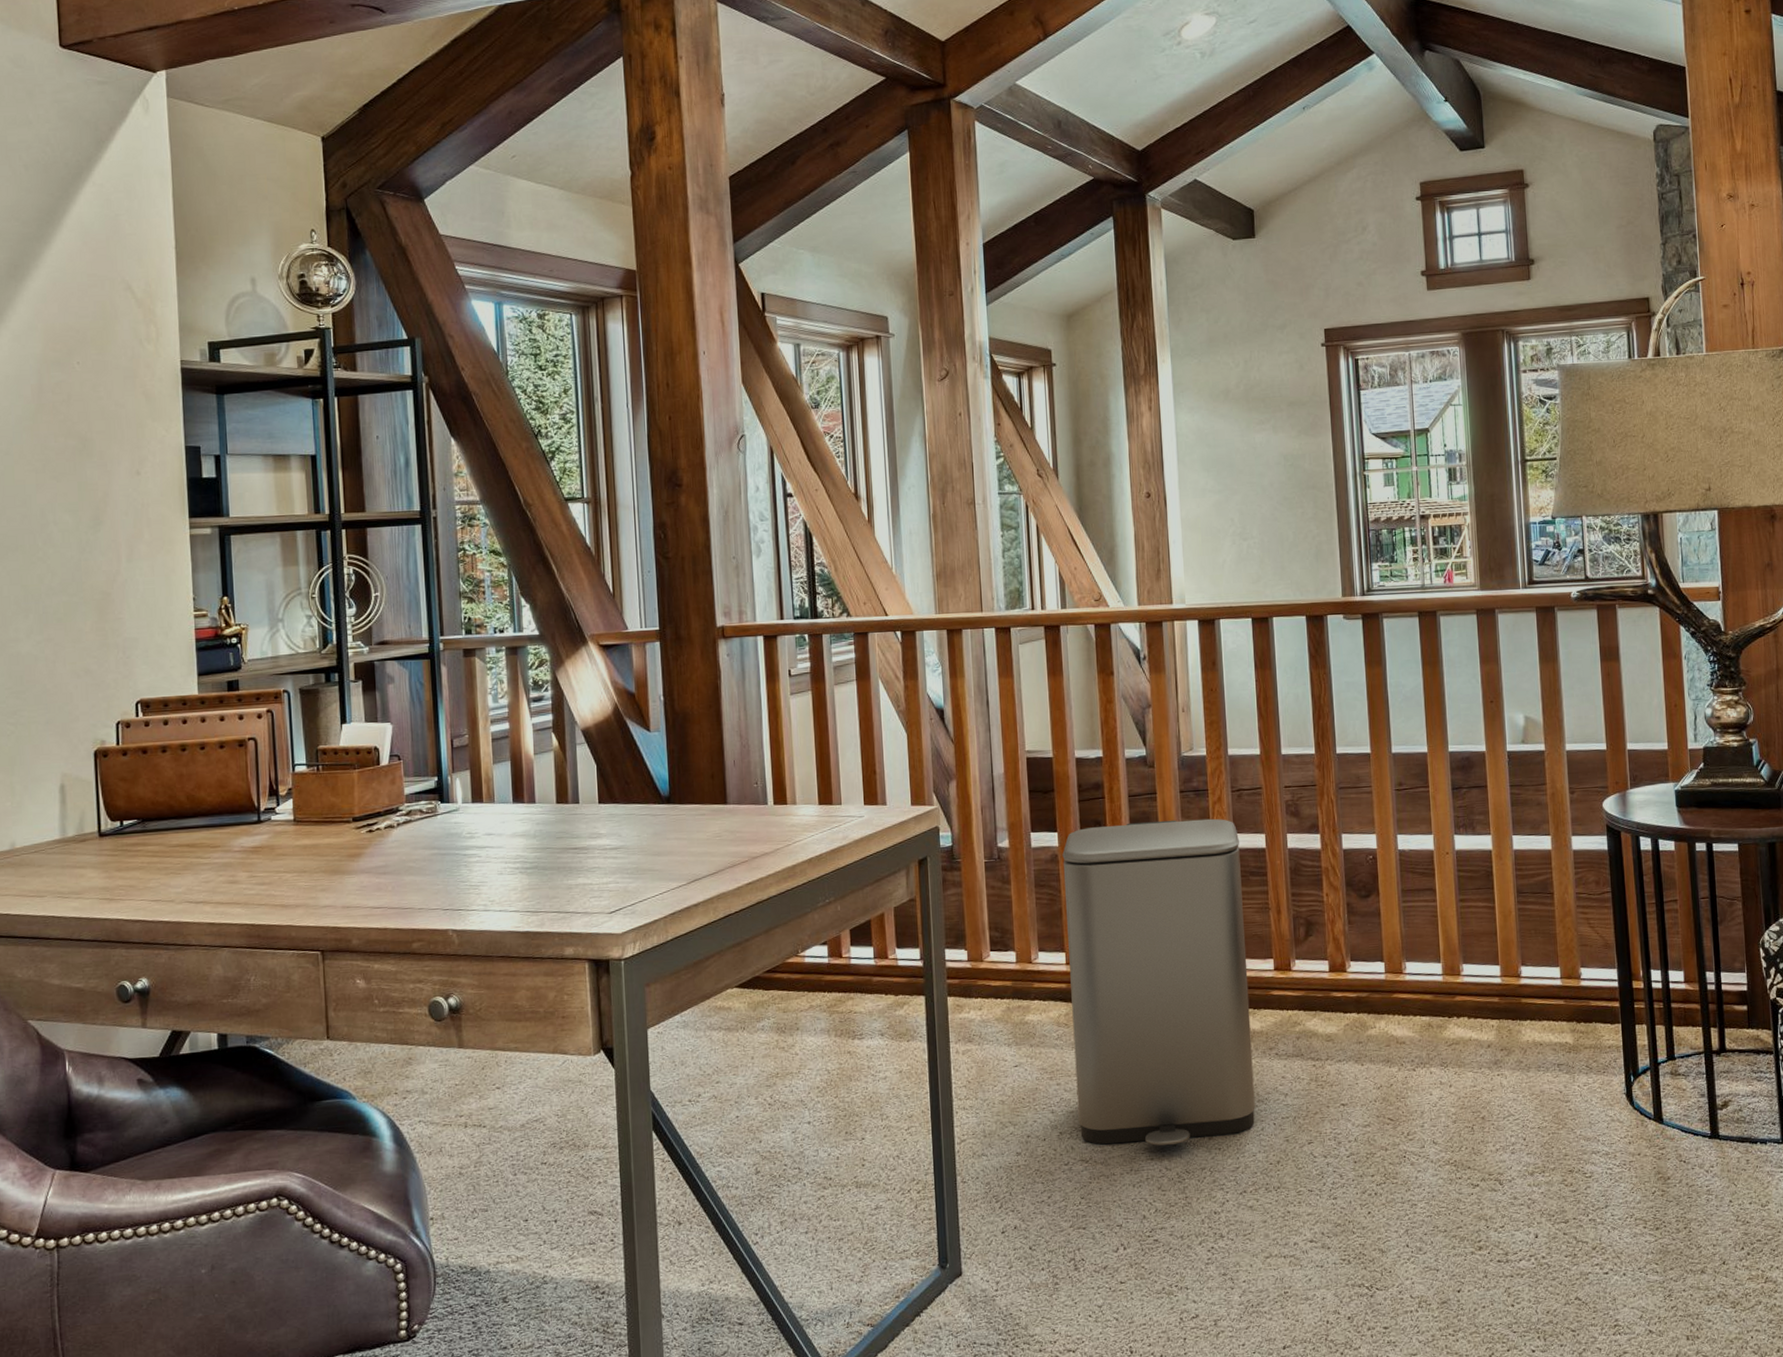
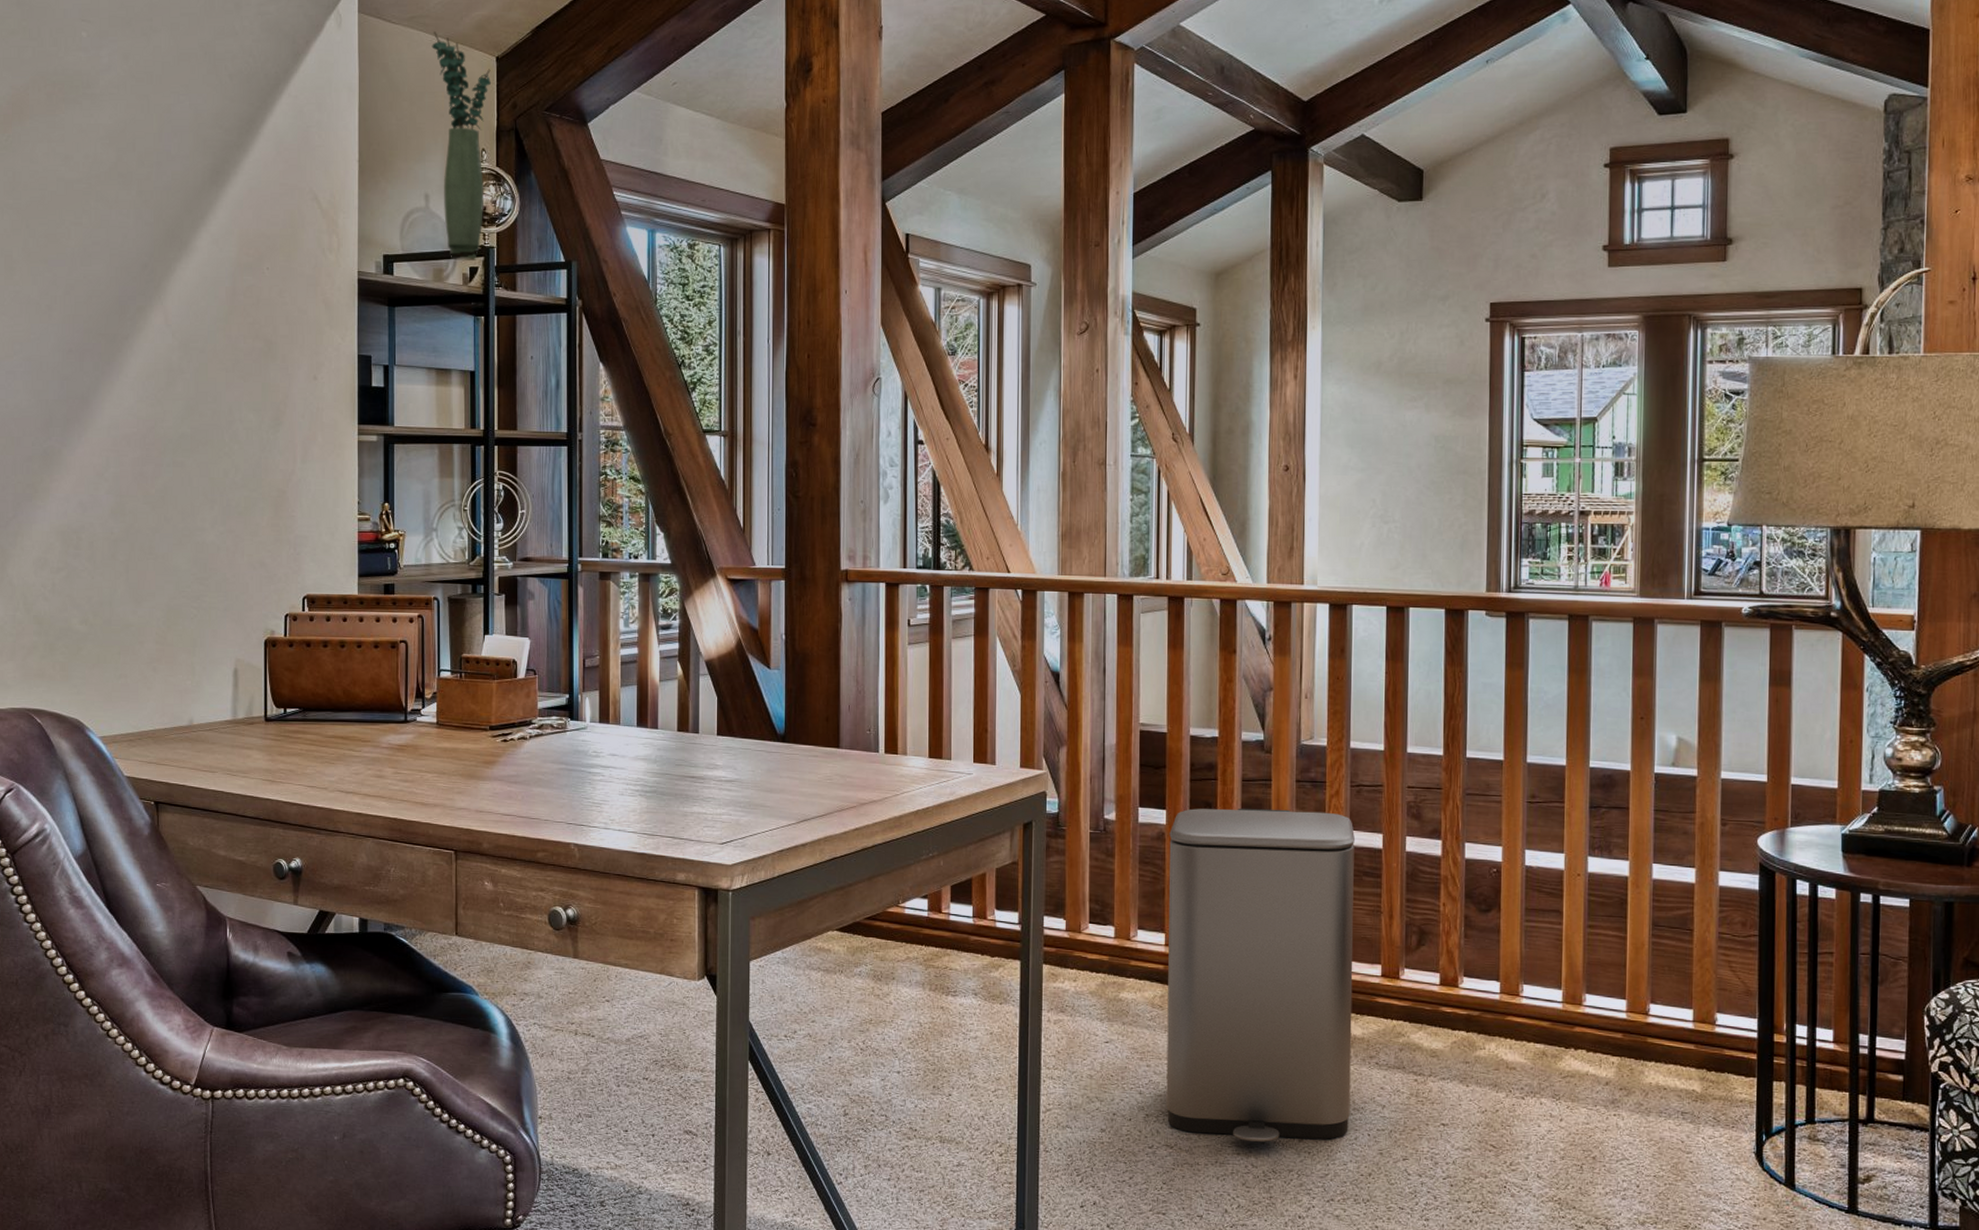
vase: none [250,113,318,344] -> present [431,31,492,262]

